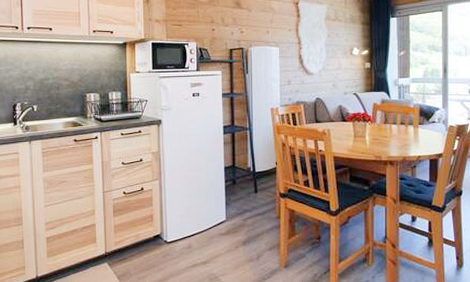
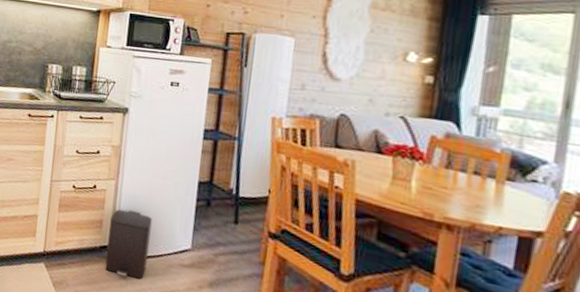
pedal bin: none [159,202,193,255] -> present [105,209,152,280]

